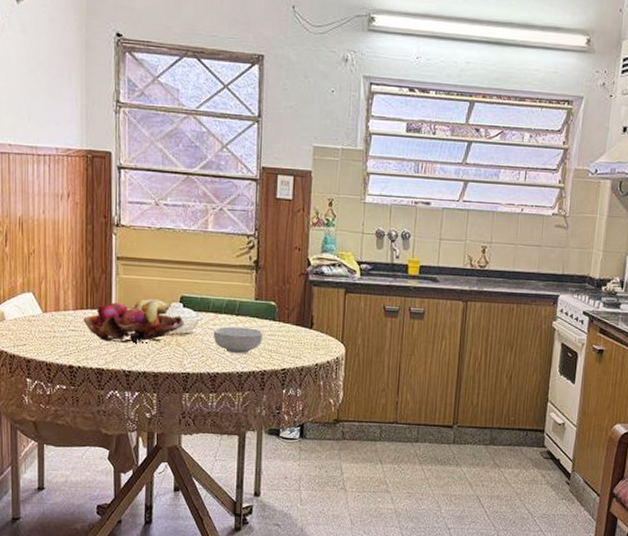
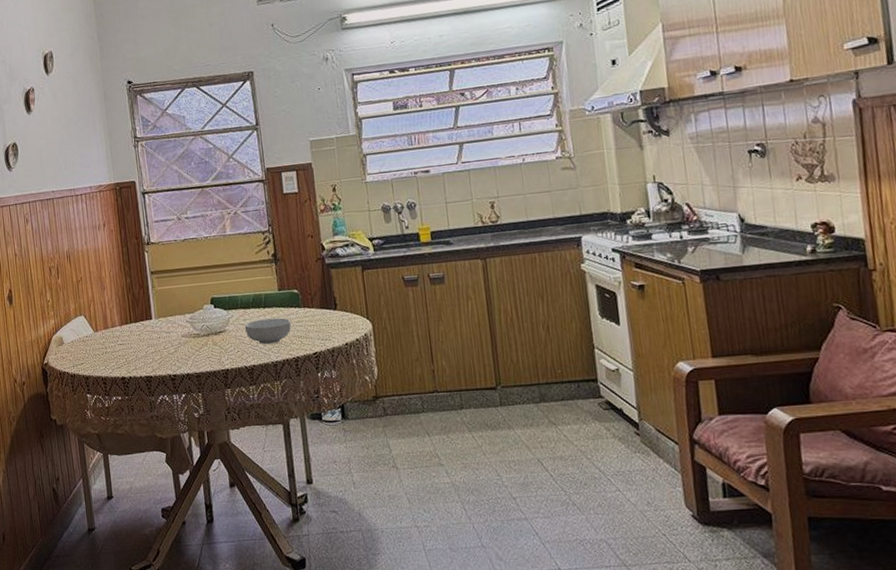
fruit basket: present [83,299,184,344] -> none [129,305,218,350]

